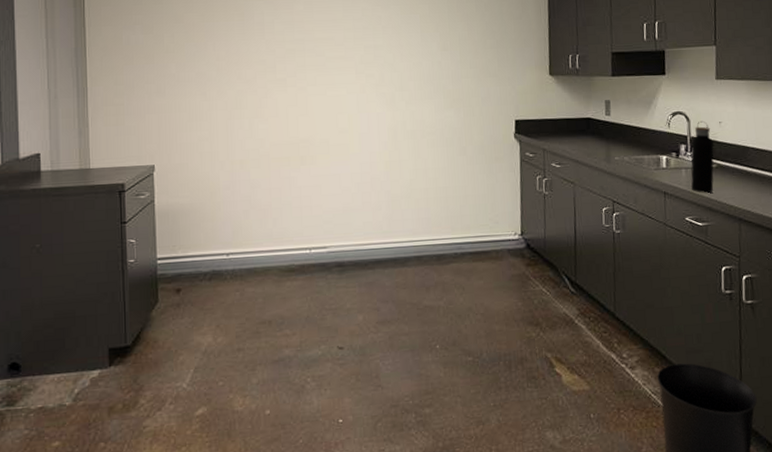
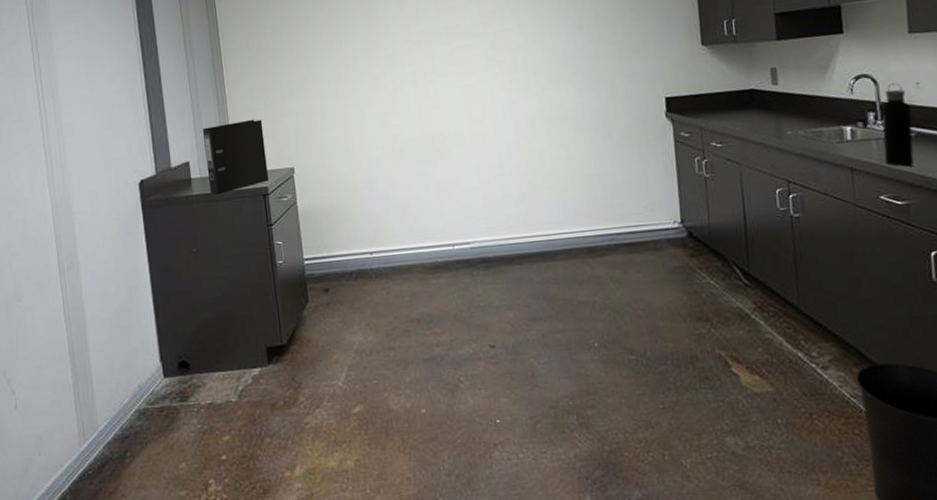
binder: none [57,114,126,189] -> present [202,119,269,195]

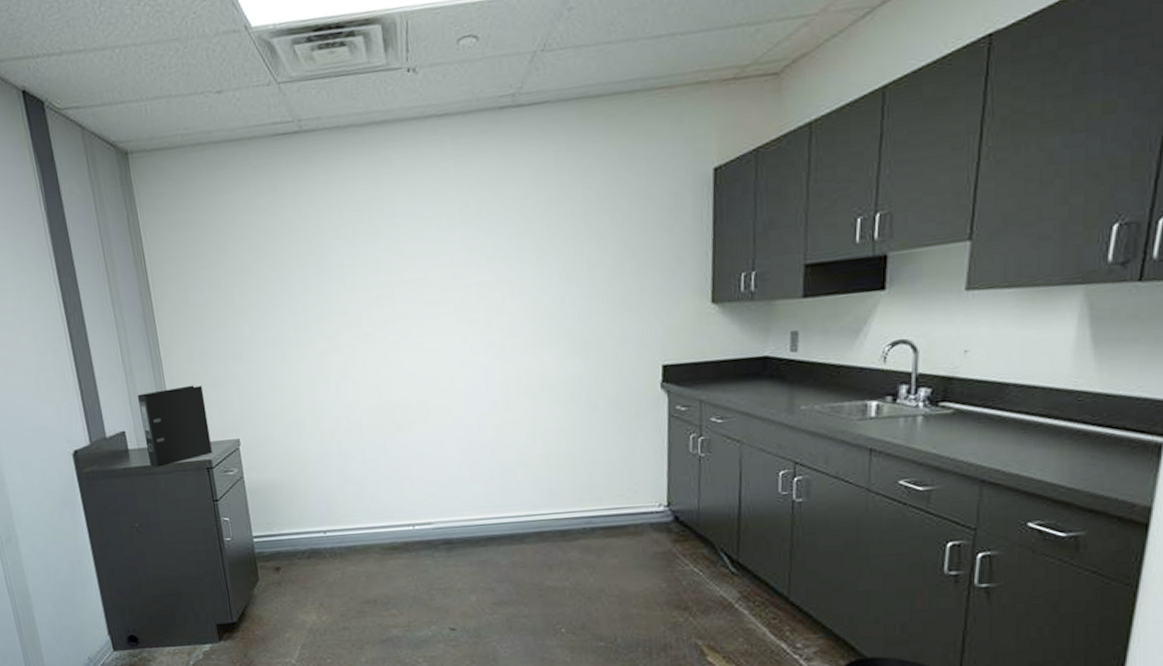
water bottle: present [881,82,914,167] -> none [910,350,952,449]

